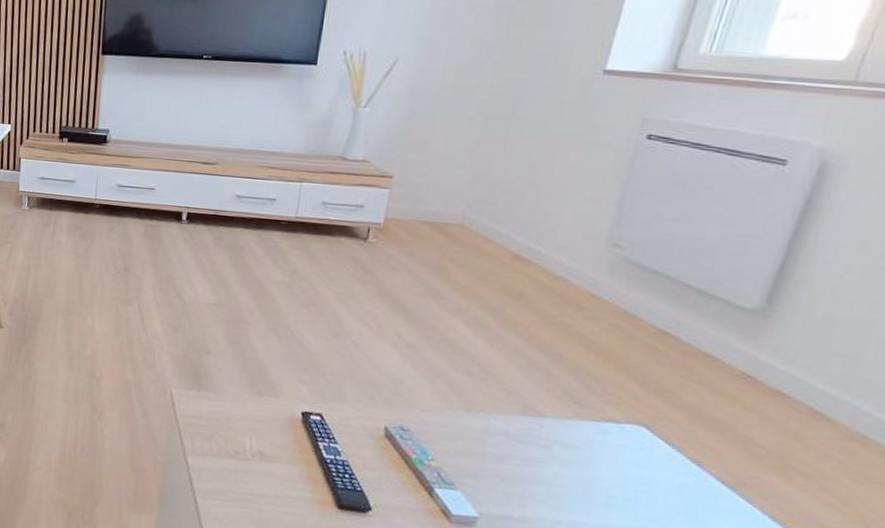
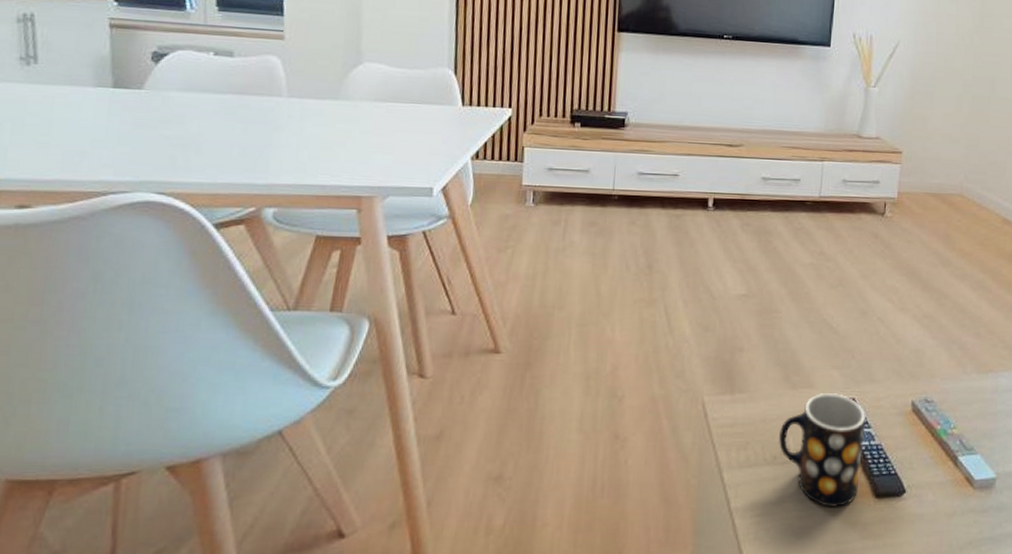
mug: none [242,403,334,509] -> present [779,393,867,507]

